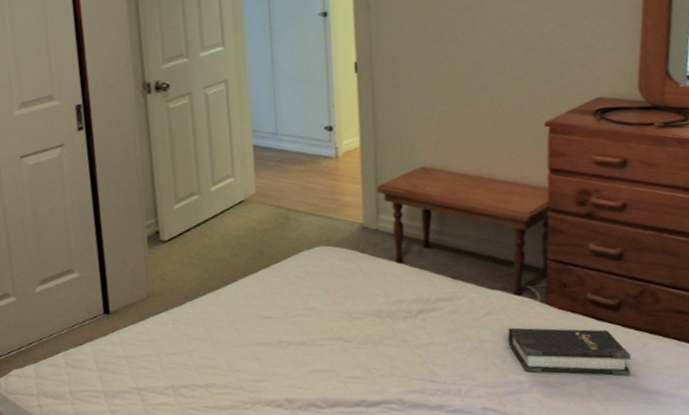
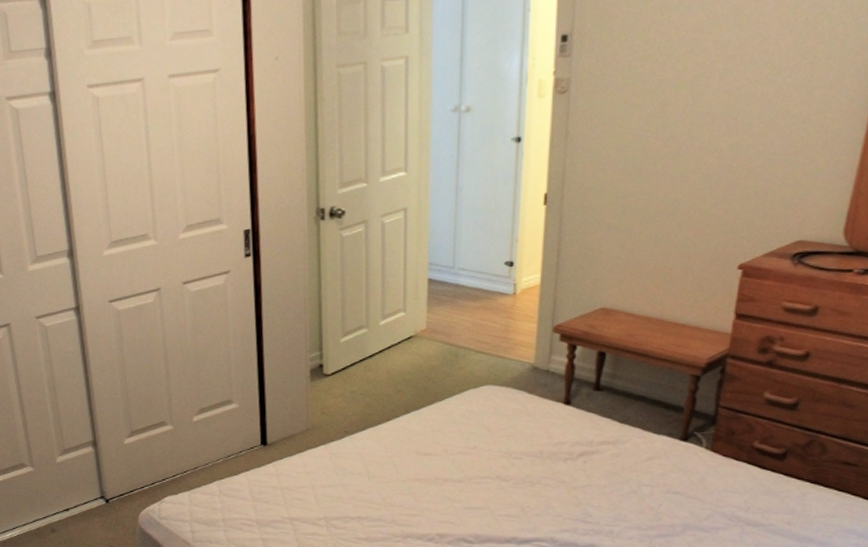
hardback book: present [507,327,632,376] -> none [666,473,789,523]

